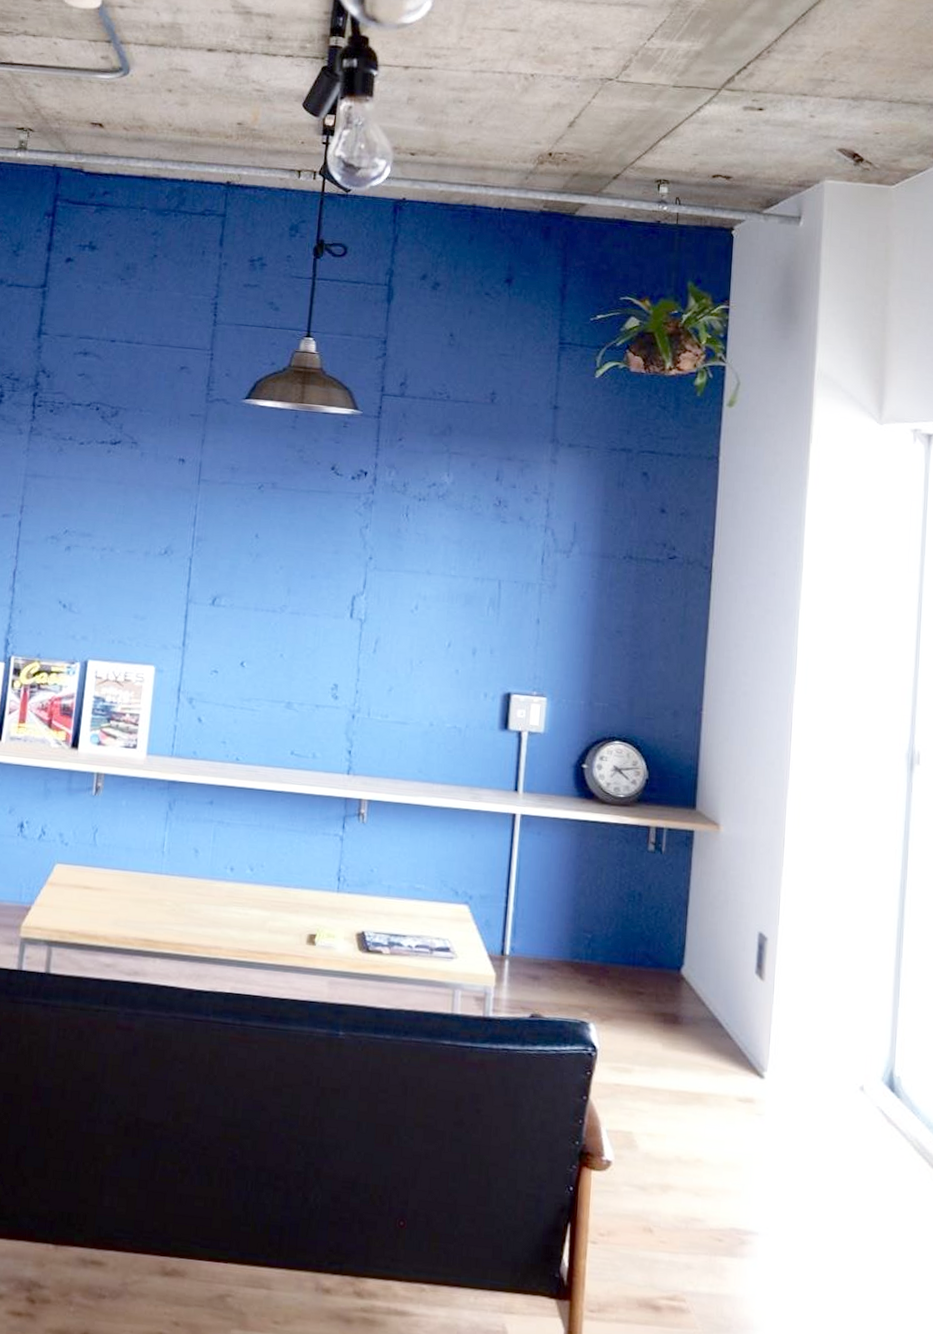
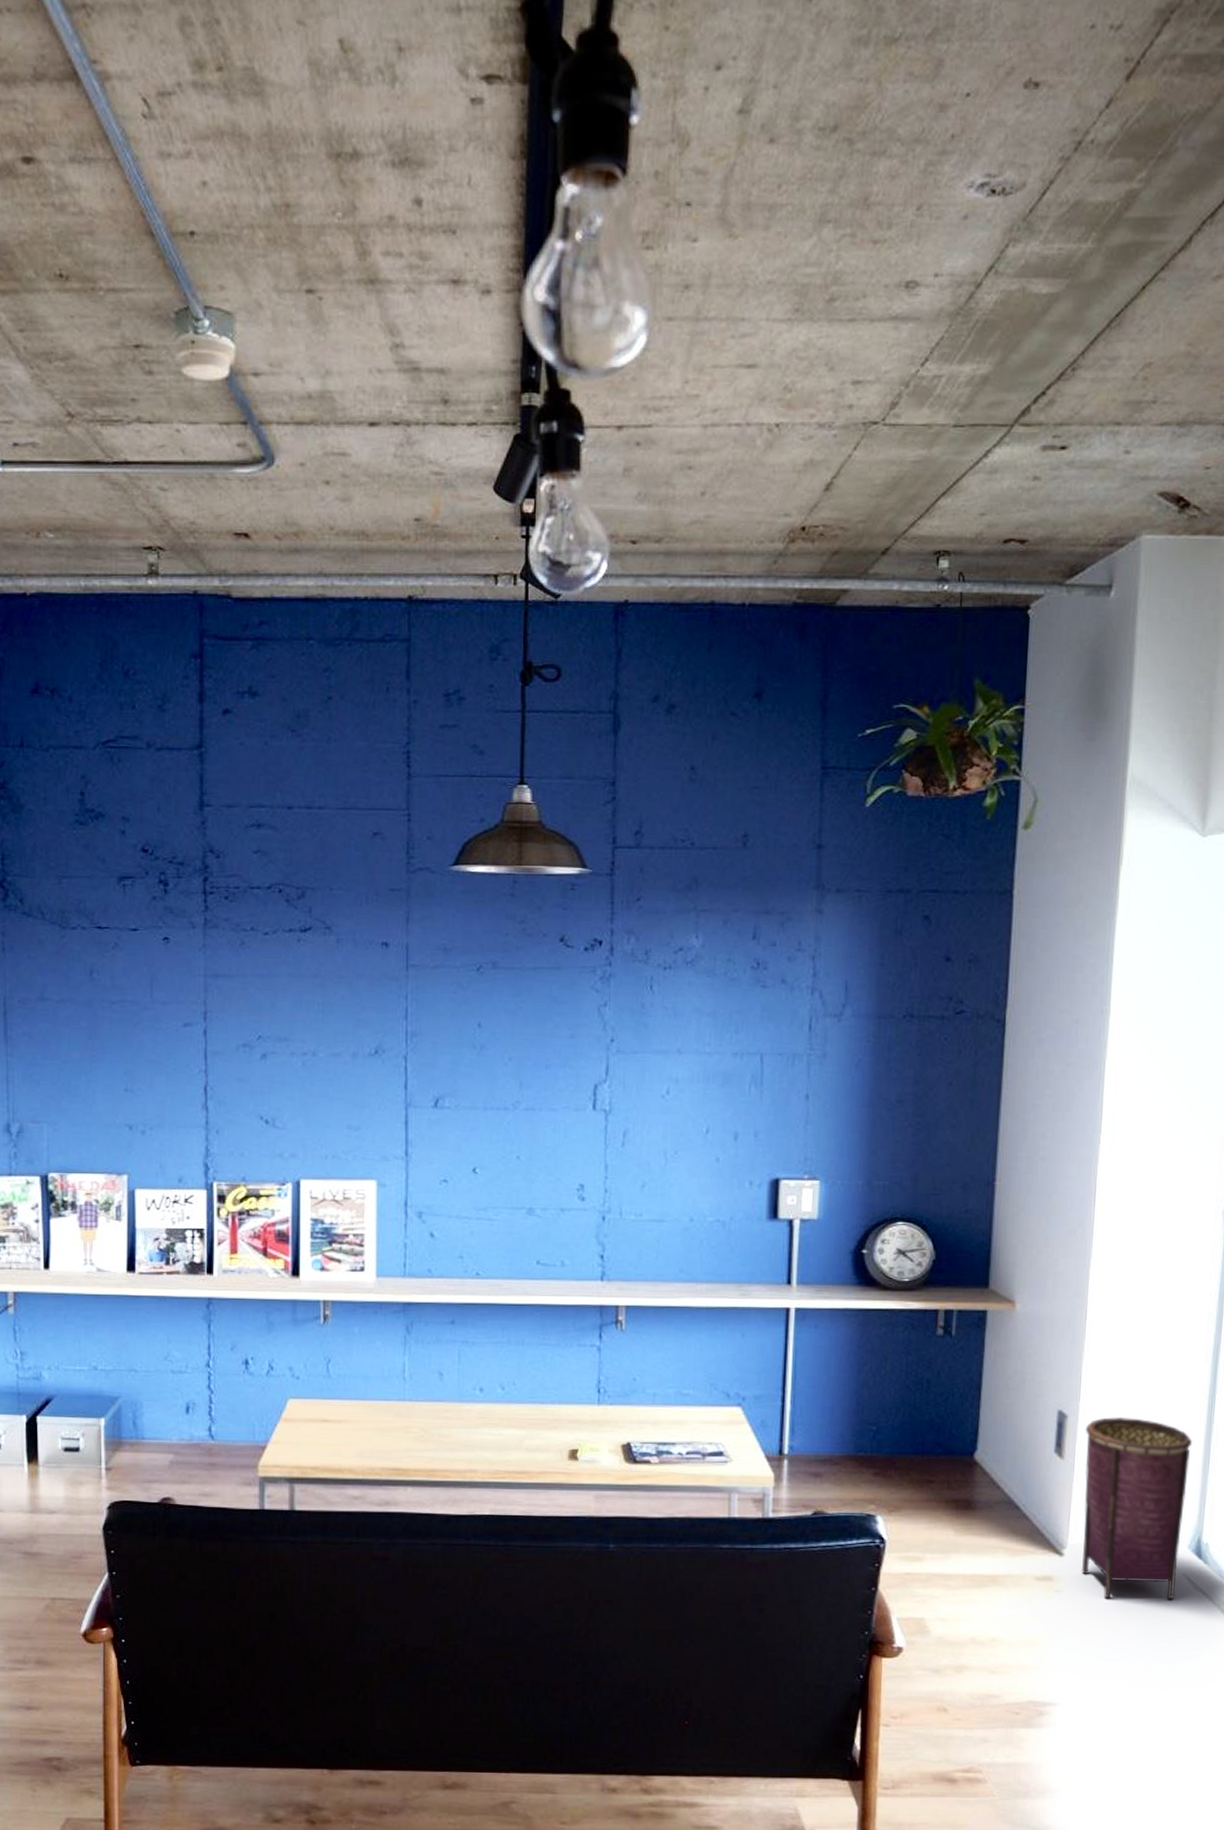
woven basket: none [781,943,884,1133] -> present [1081,1416,1193,1600]

